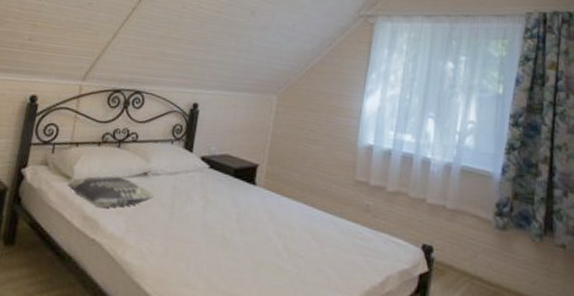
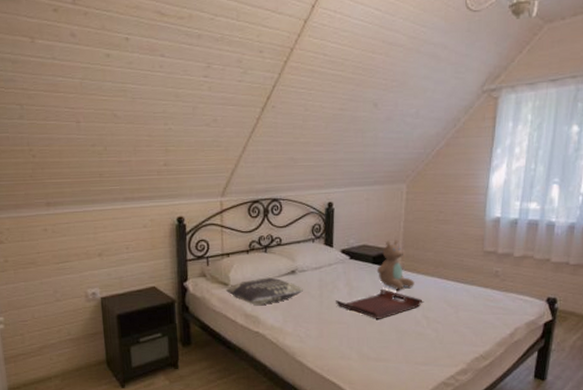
serving tray: none [188,207,284,244] -> present [336,288,422,319]
teddy bear: none [237,154,278,212] -> present [376,240,414,290]

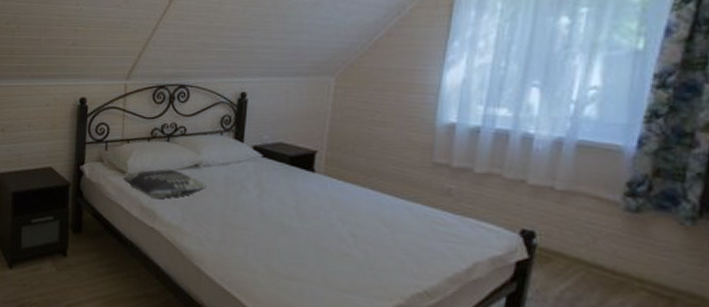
serving tray: present [336,288,422,319] -> none [243,194,349,231]
teddy bear: present [376,240,414,290] -> none [294,140,340,199]

